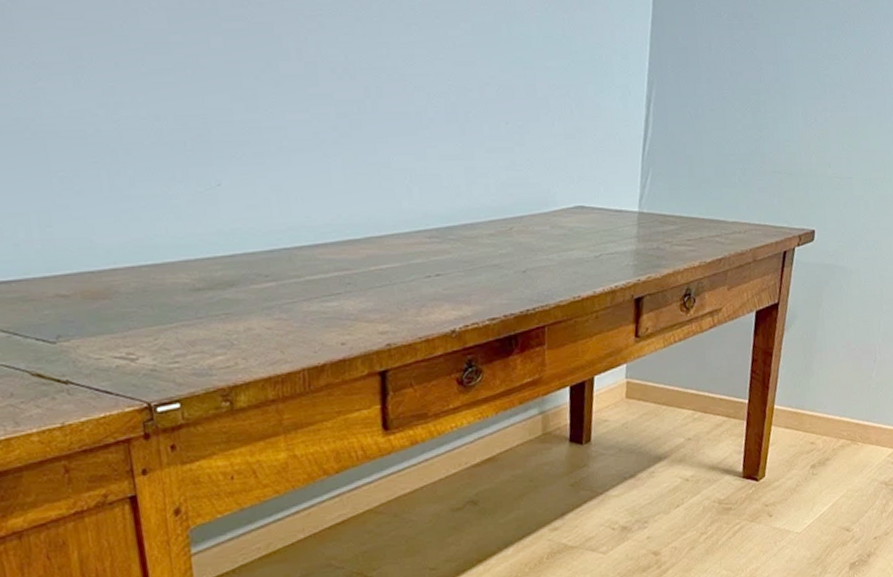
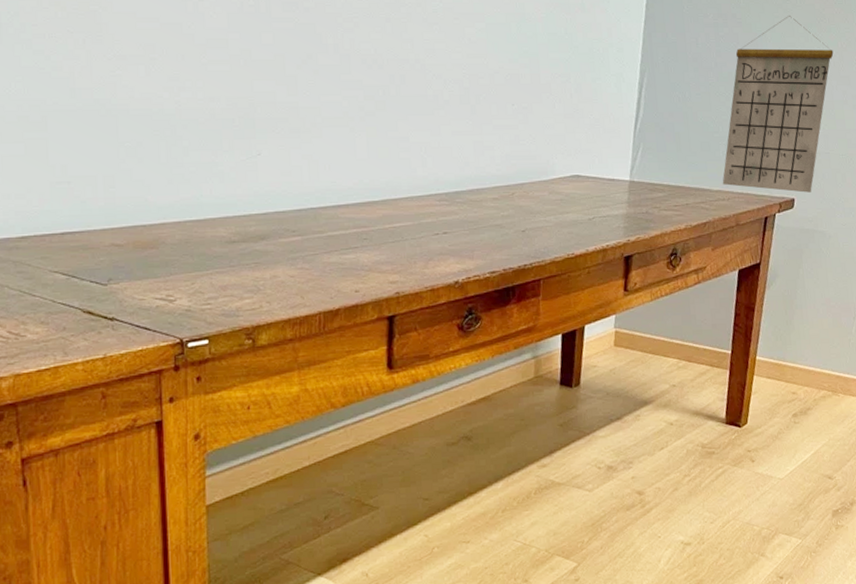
calendar: none [738,16,858,223] -> present [722,16,834,193]

